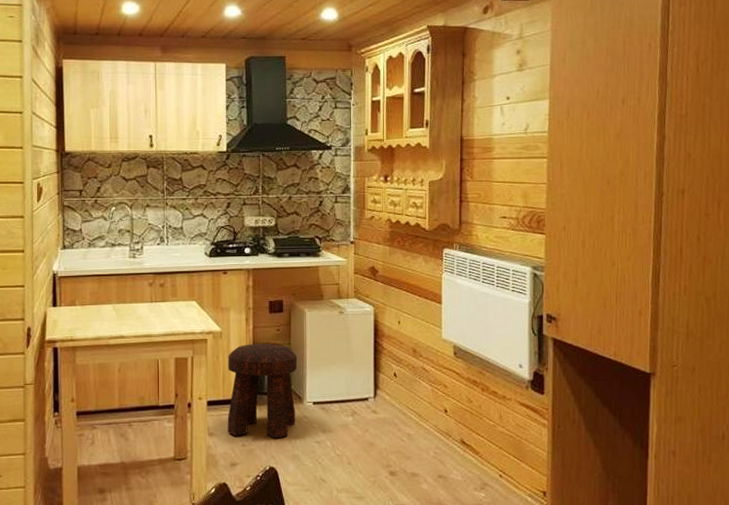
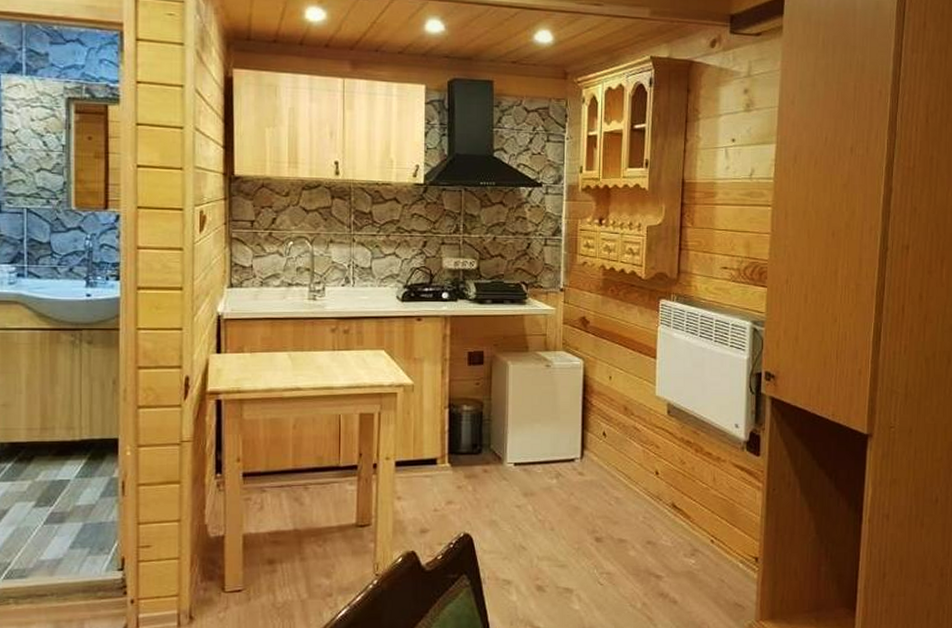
stool: present [227,344,298,439] -> none [417,399,498,503]

